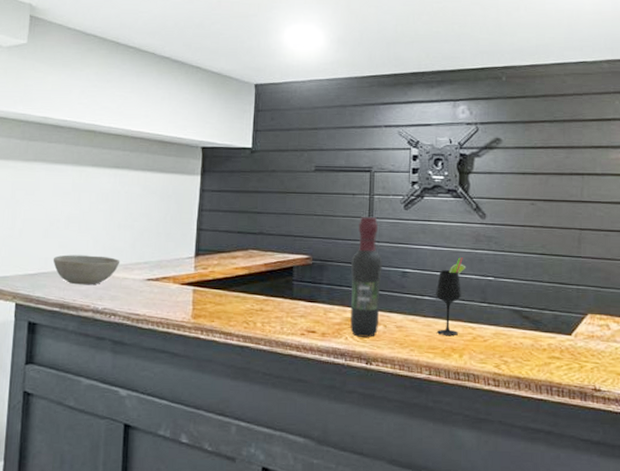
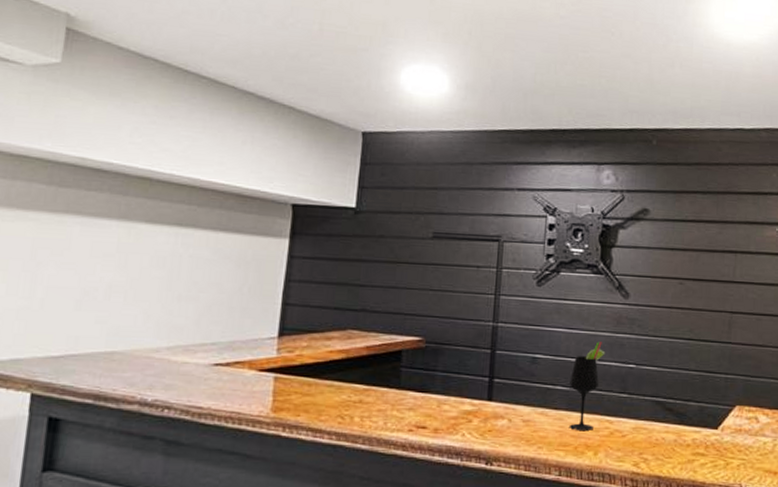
bowl: present [53,255,121,285] -> none [86,332,180,371]
wine bottle: present [350,217,383,337] -> none [468,293,510,433]

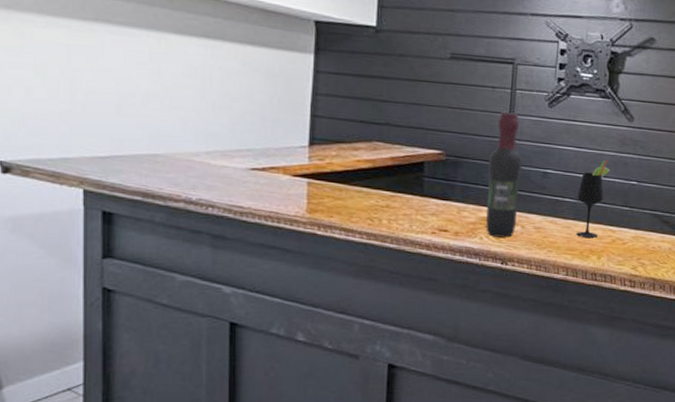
wine bottle: none [468,293,510,433] -> present [486,112,523,238]

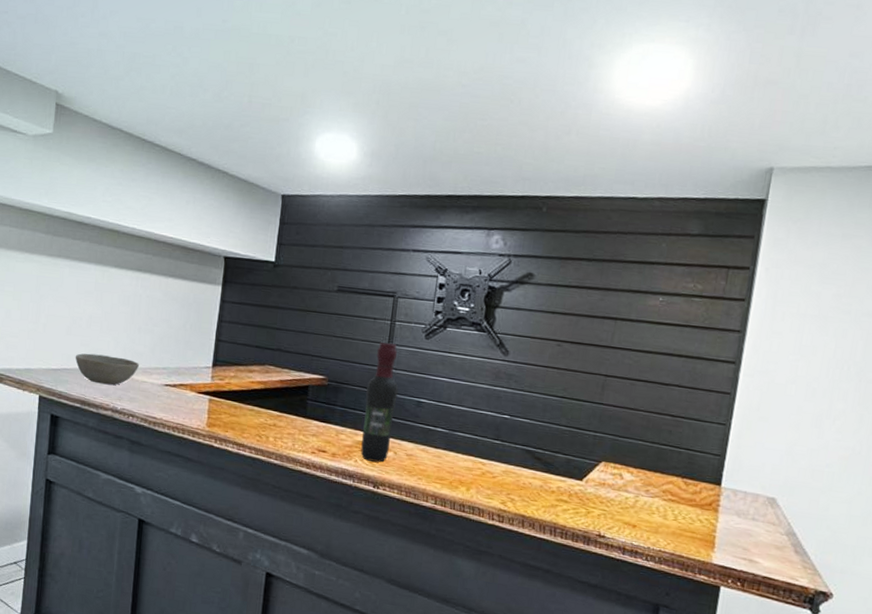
bowl: none [129,136,217,173] -> present [75,353,140,385]
wine glass: present [575,160,611,238] -> none [446,392,483,469]

